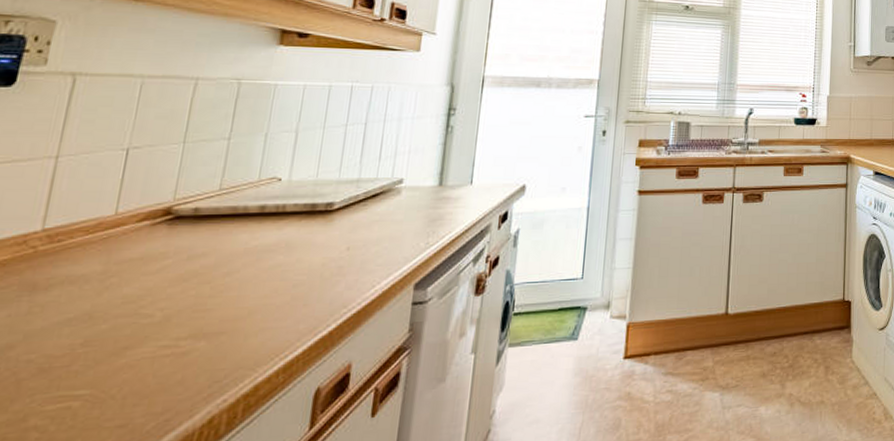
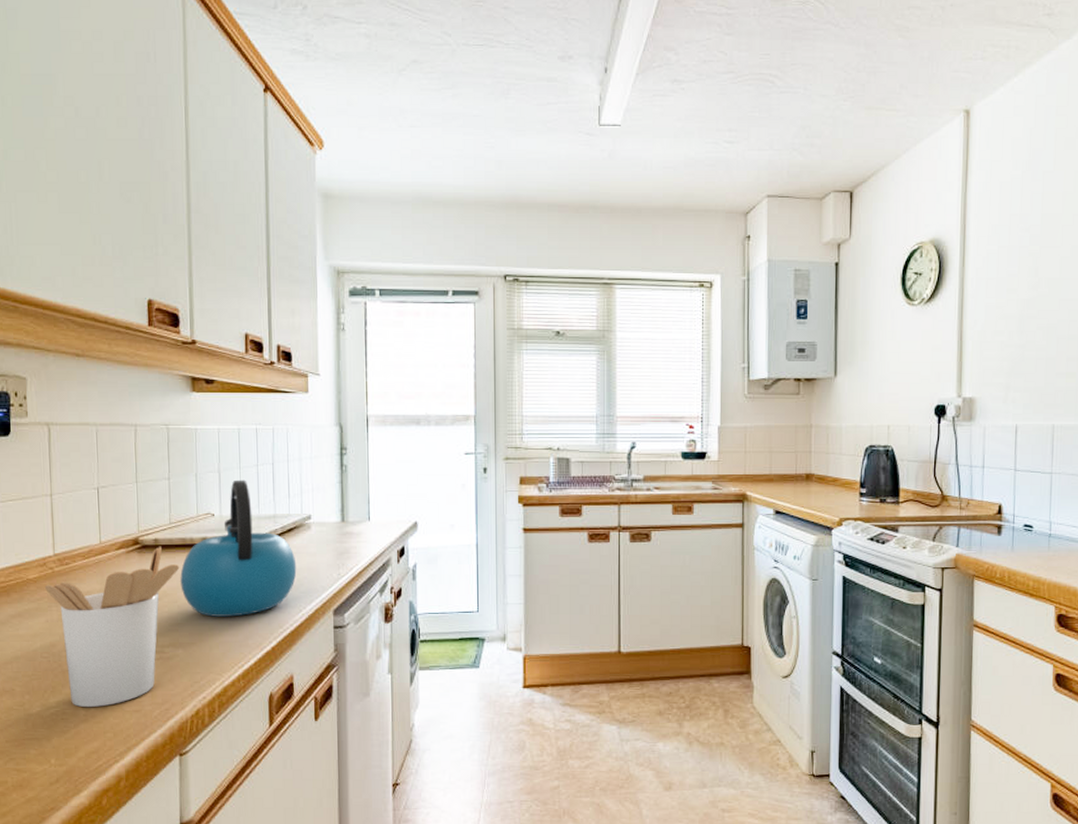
utensil holder: none [16,216,223,429] -> present [44,546,180,708]
kettle: none [219,140,377,299] -> present [180,479,297,617]

